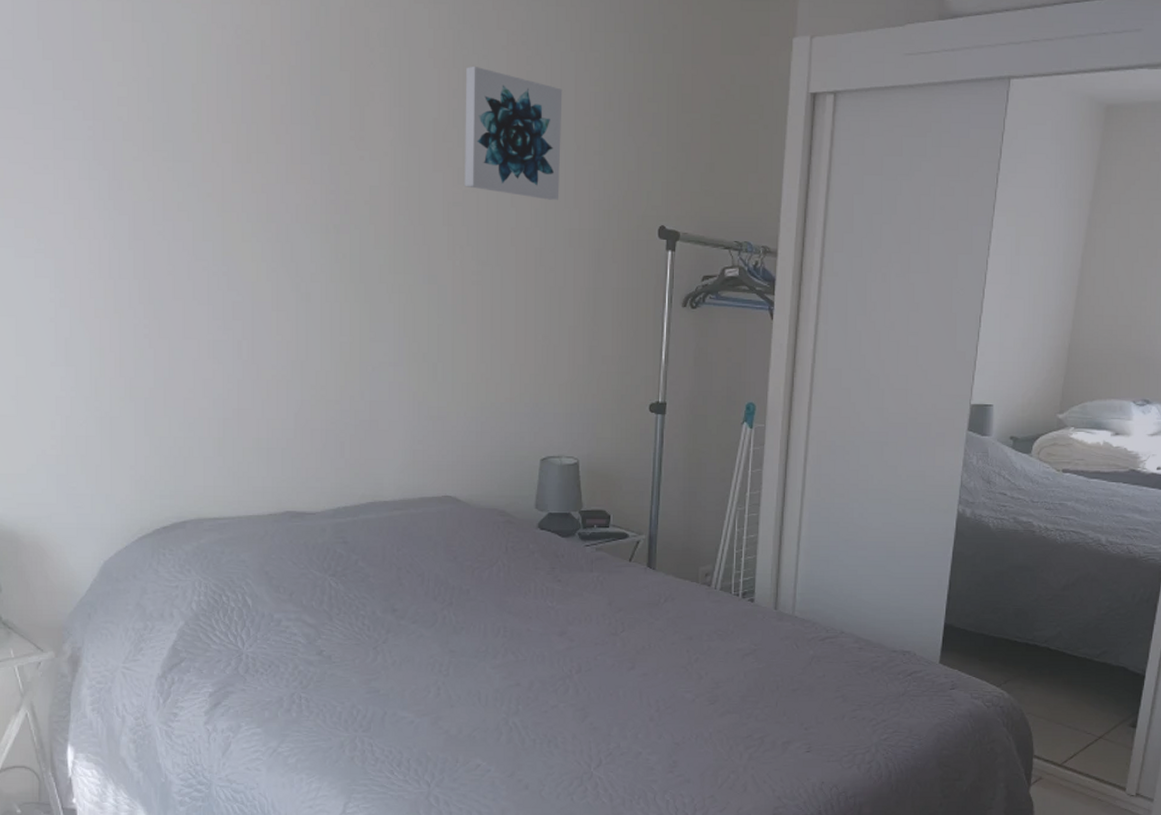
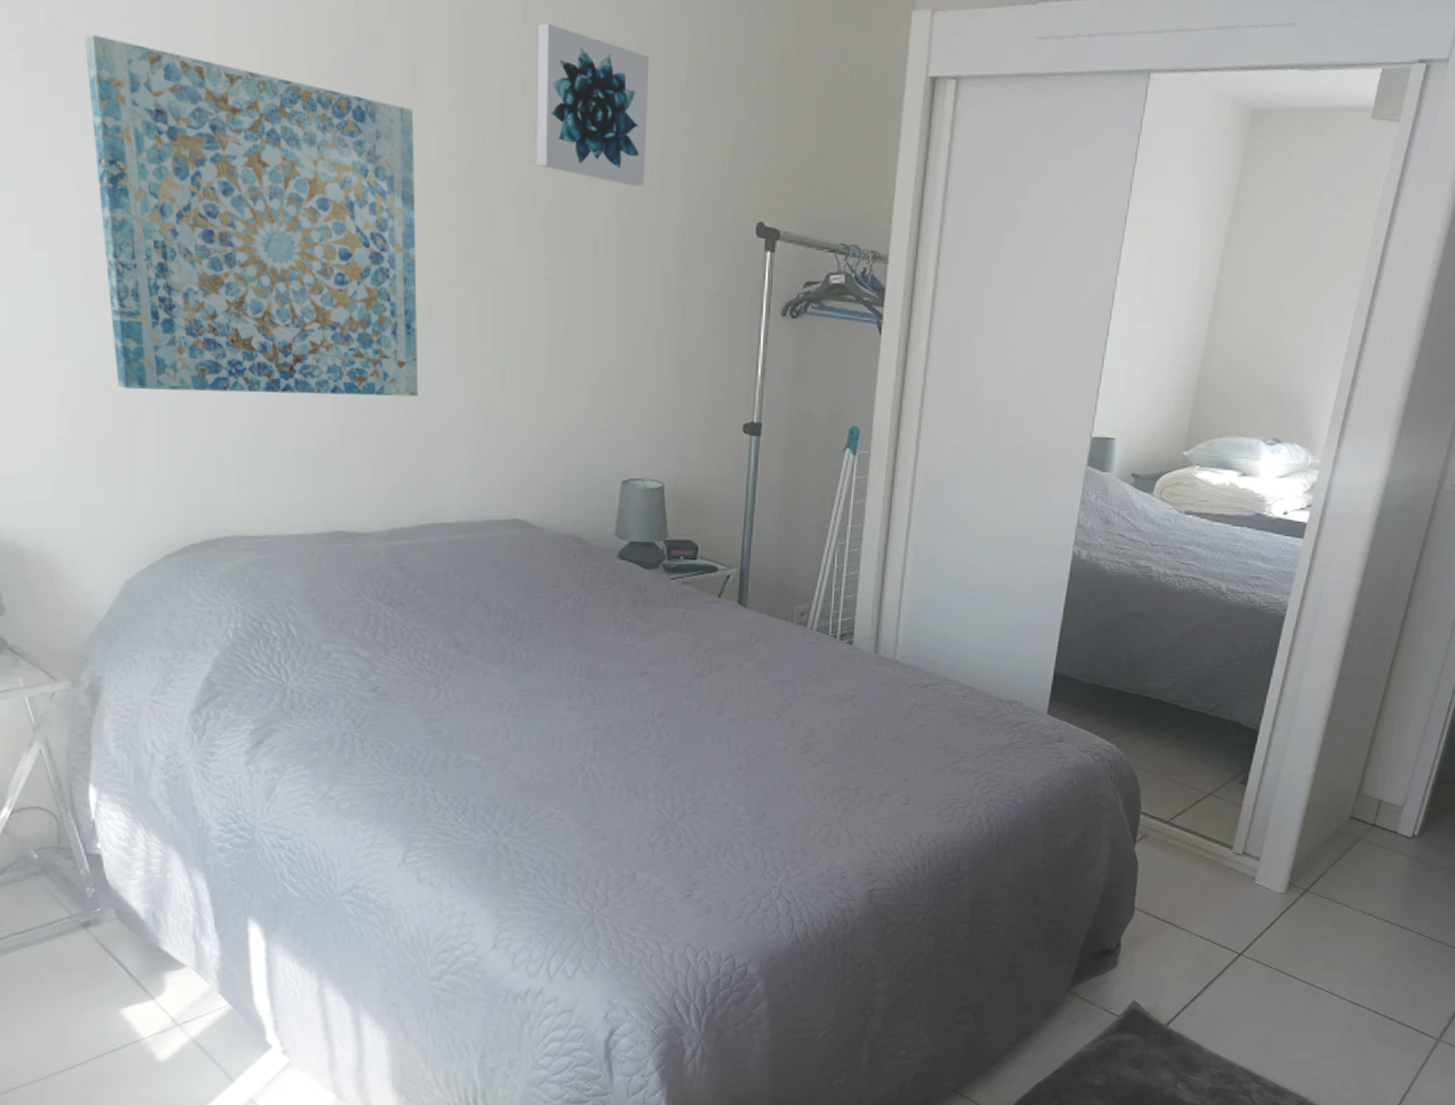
wall art: none [85,97,361,393] -> present [84,34,418,397]

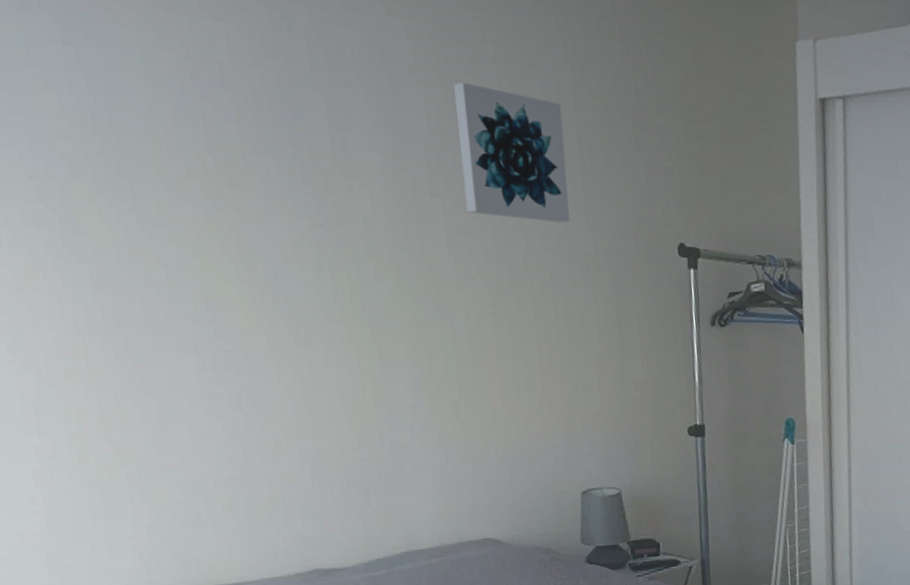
wall art: present [84,34,418,397] -> none [18,132,380,460]

